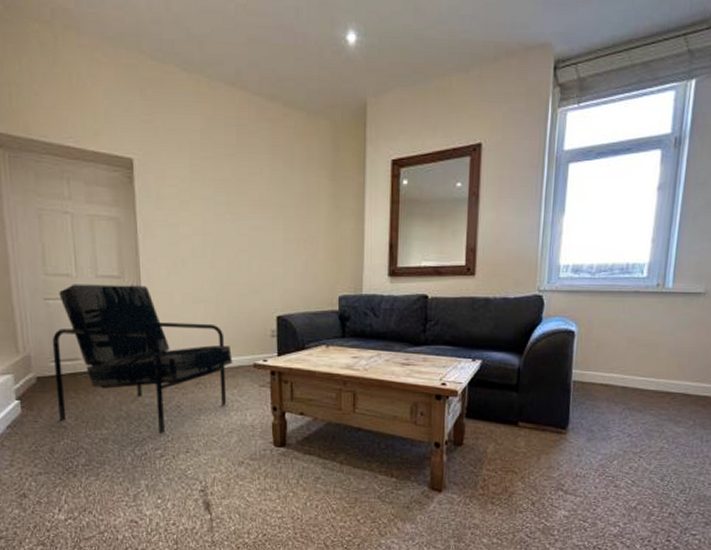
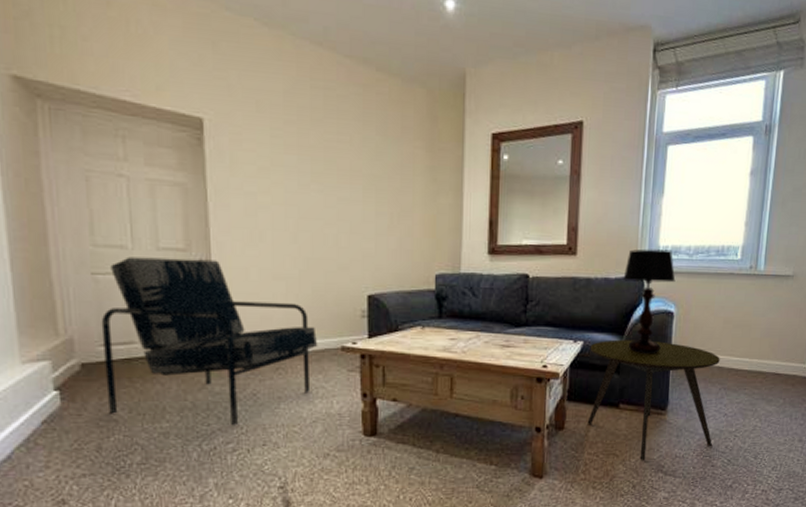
side table: none [486,358,624,478] -> present [587,339,720,460]
table lamp: none [522,268,577,372] -> present [623,249,676,353]

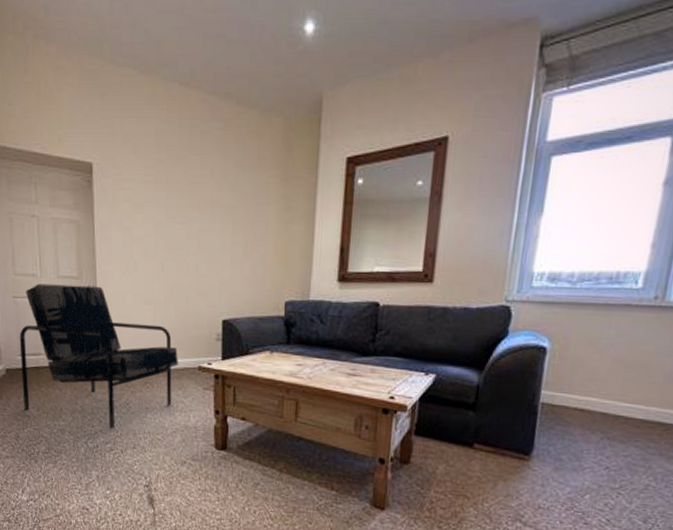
side table: present [587,339,720,460] -> none [435,374,605,506]
table lamp: present [623,249,676,353] -> none [485,275,552,392]

